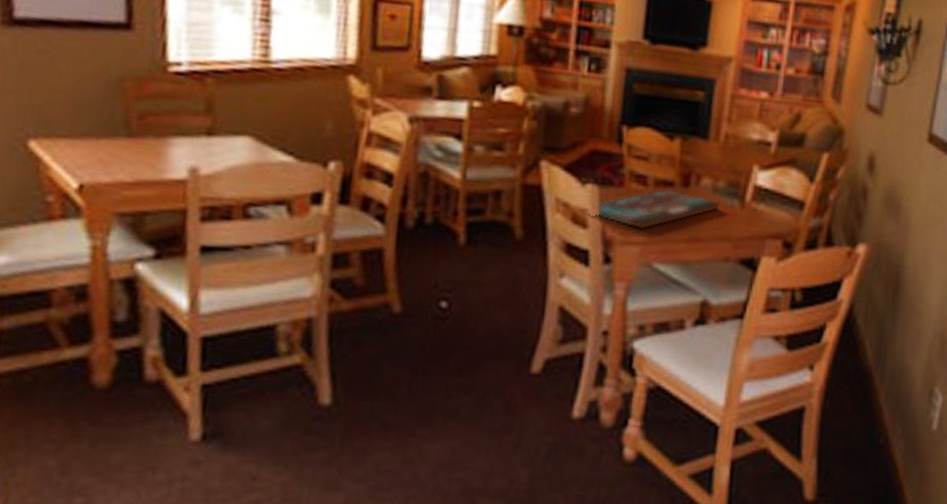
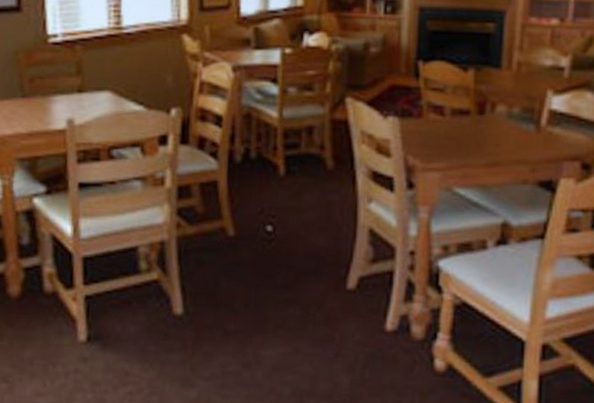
board game: present [596,189,720,230] -> none [398,117,516,157]

